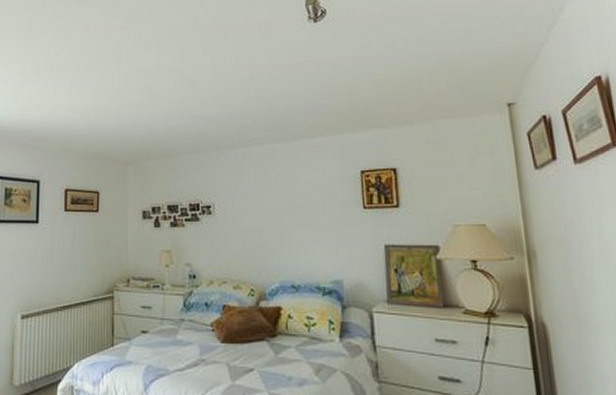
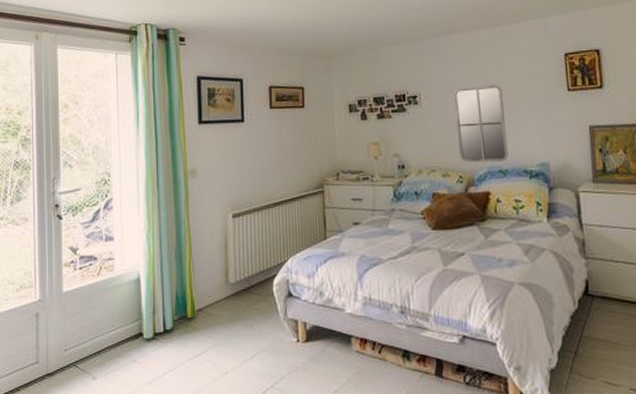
home mirror: none [247,198,302,278] -> present [453,84,509,163]

